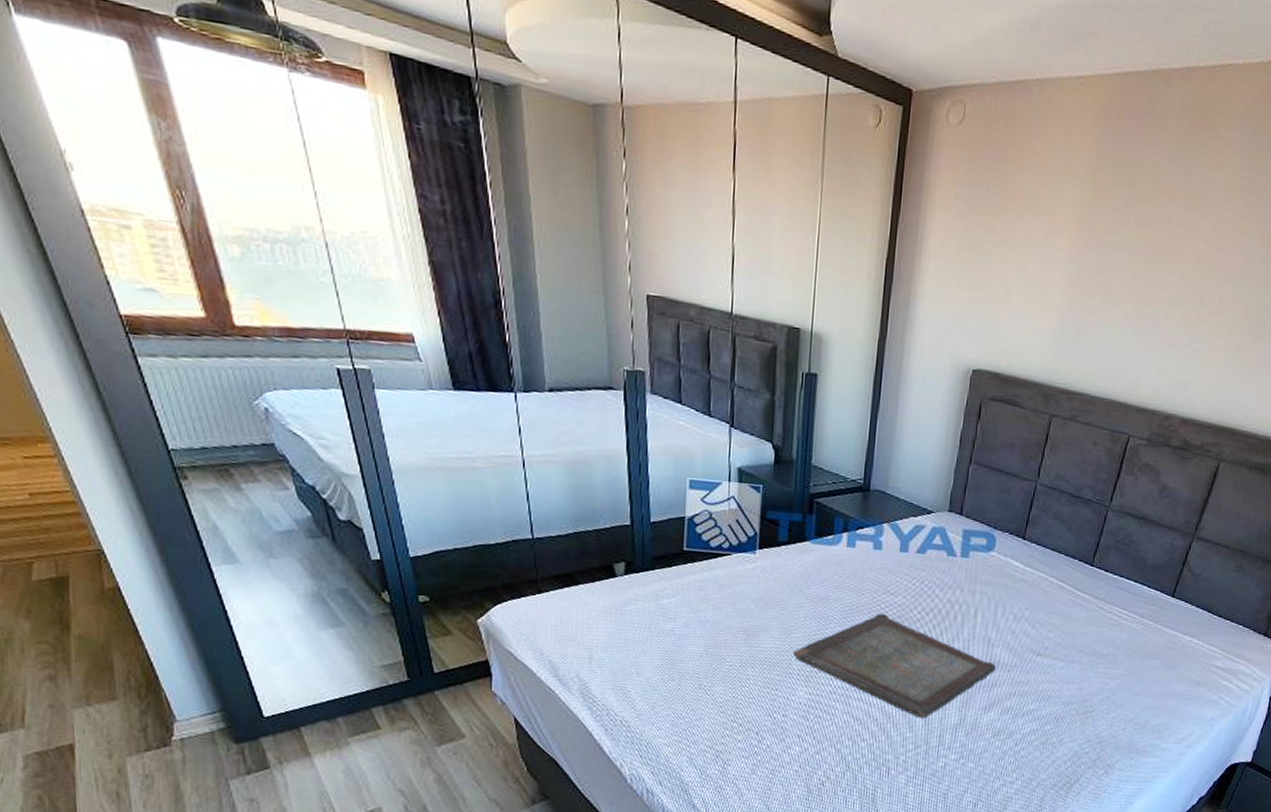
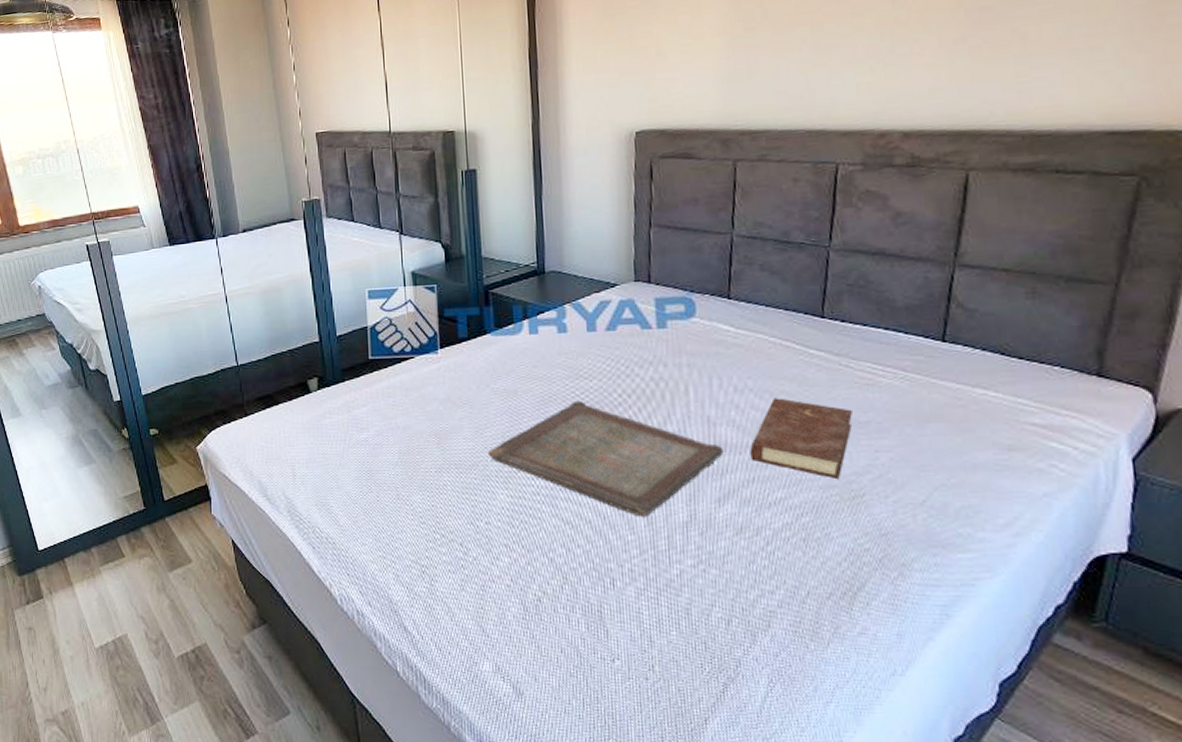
book: none [1016,628,1099,697] -> present [750,398,854,478]

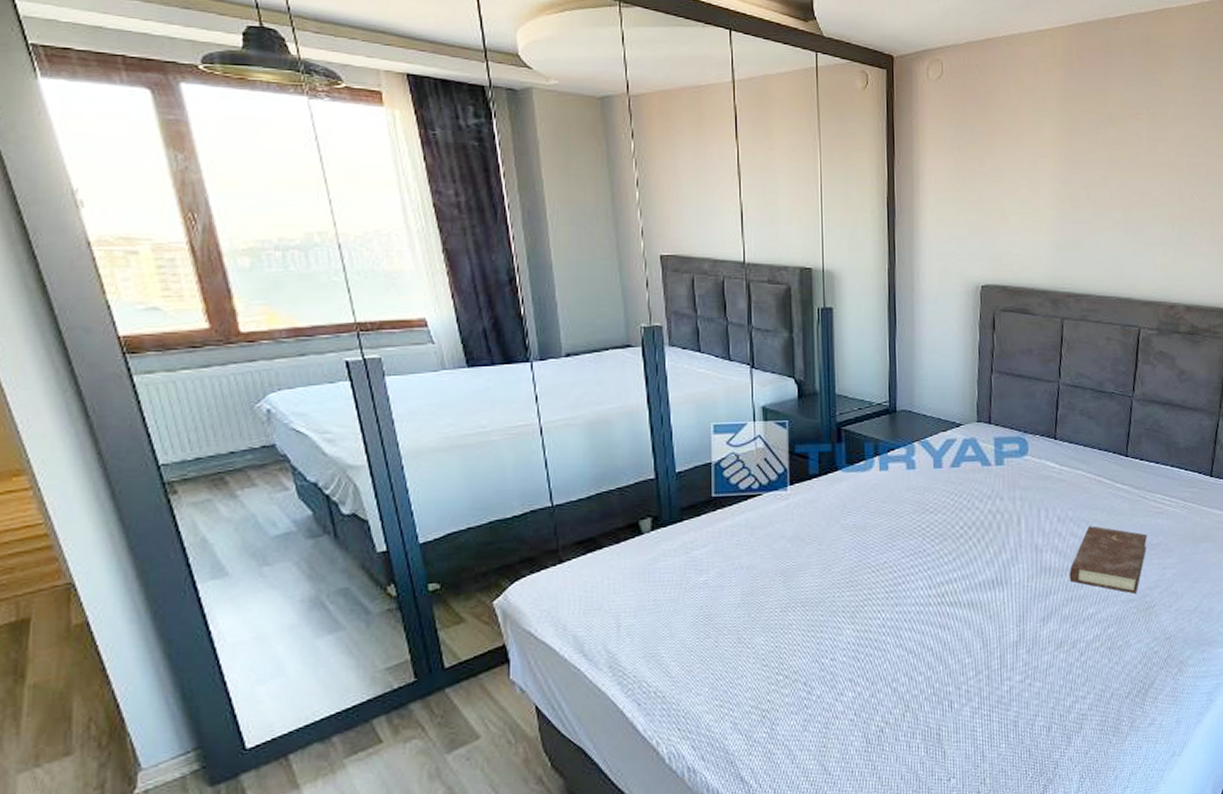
serving tray: present [487,401,723,517] -> none [835,534,1048,640]

